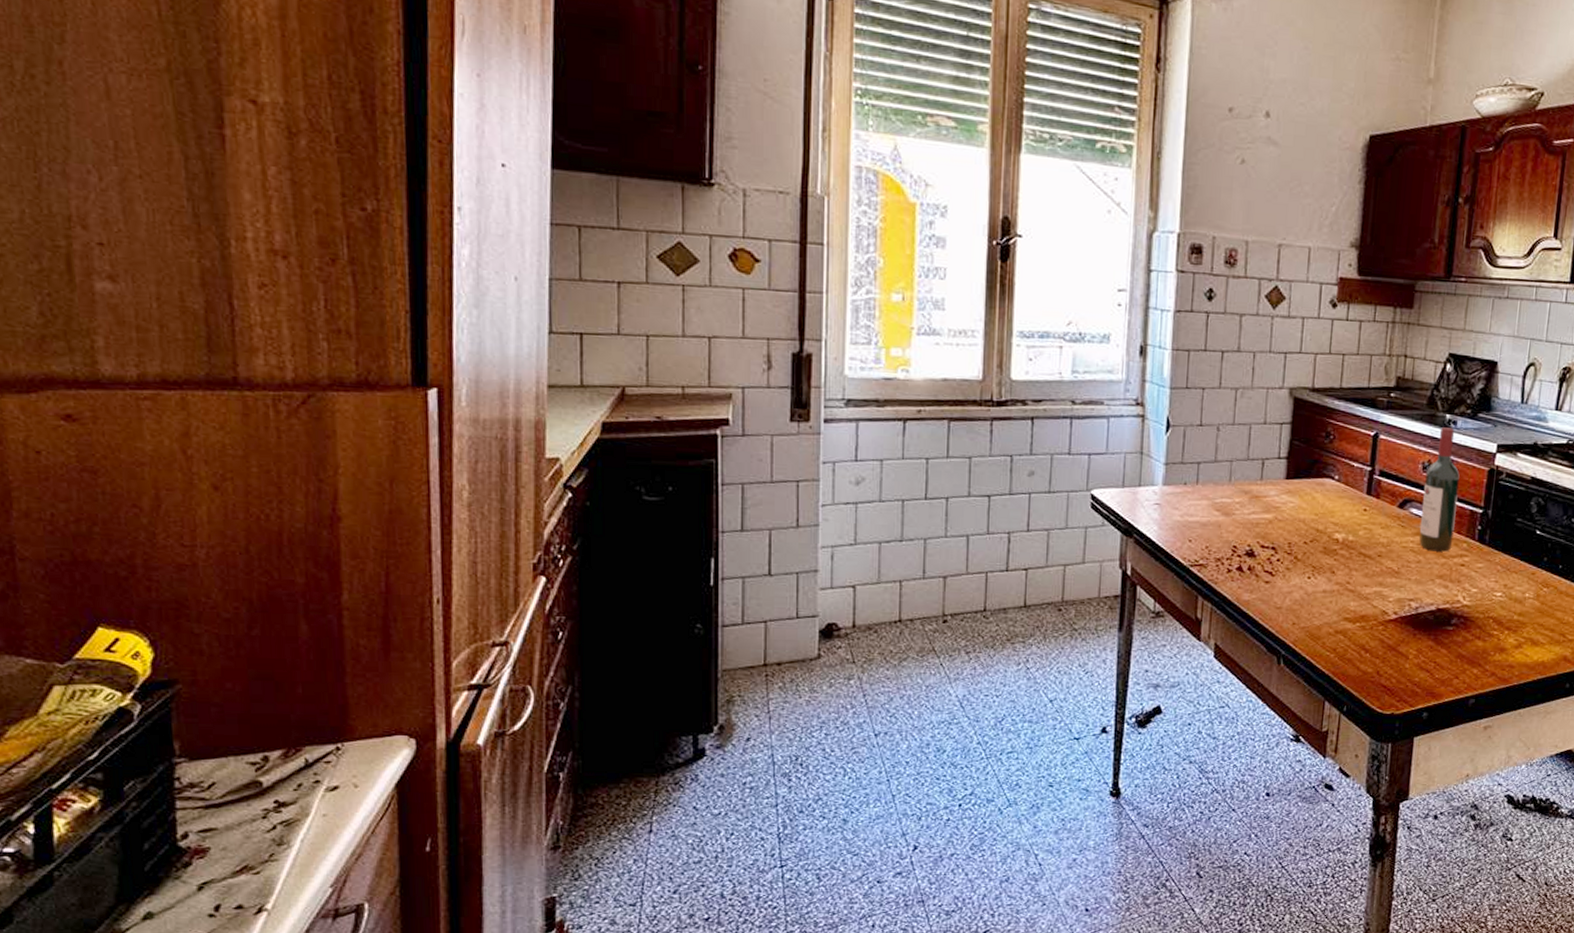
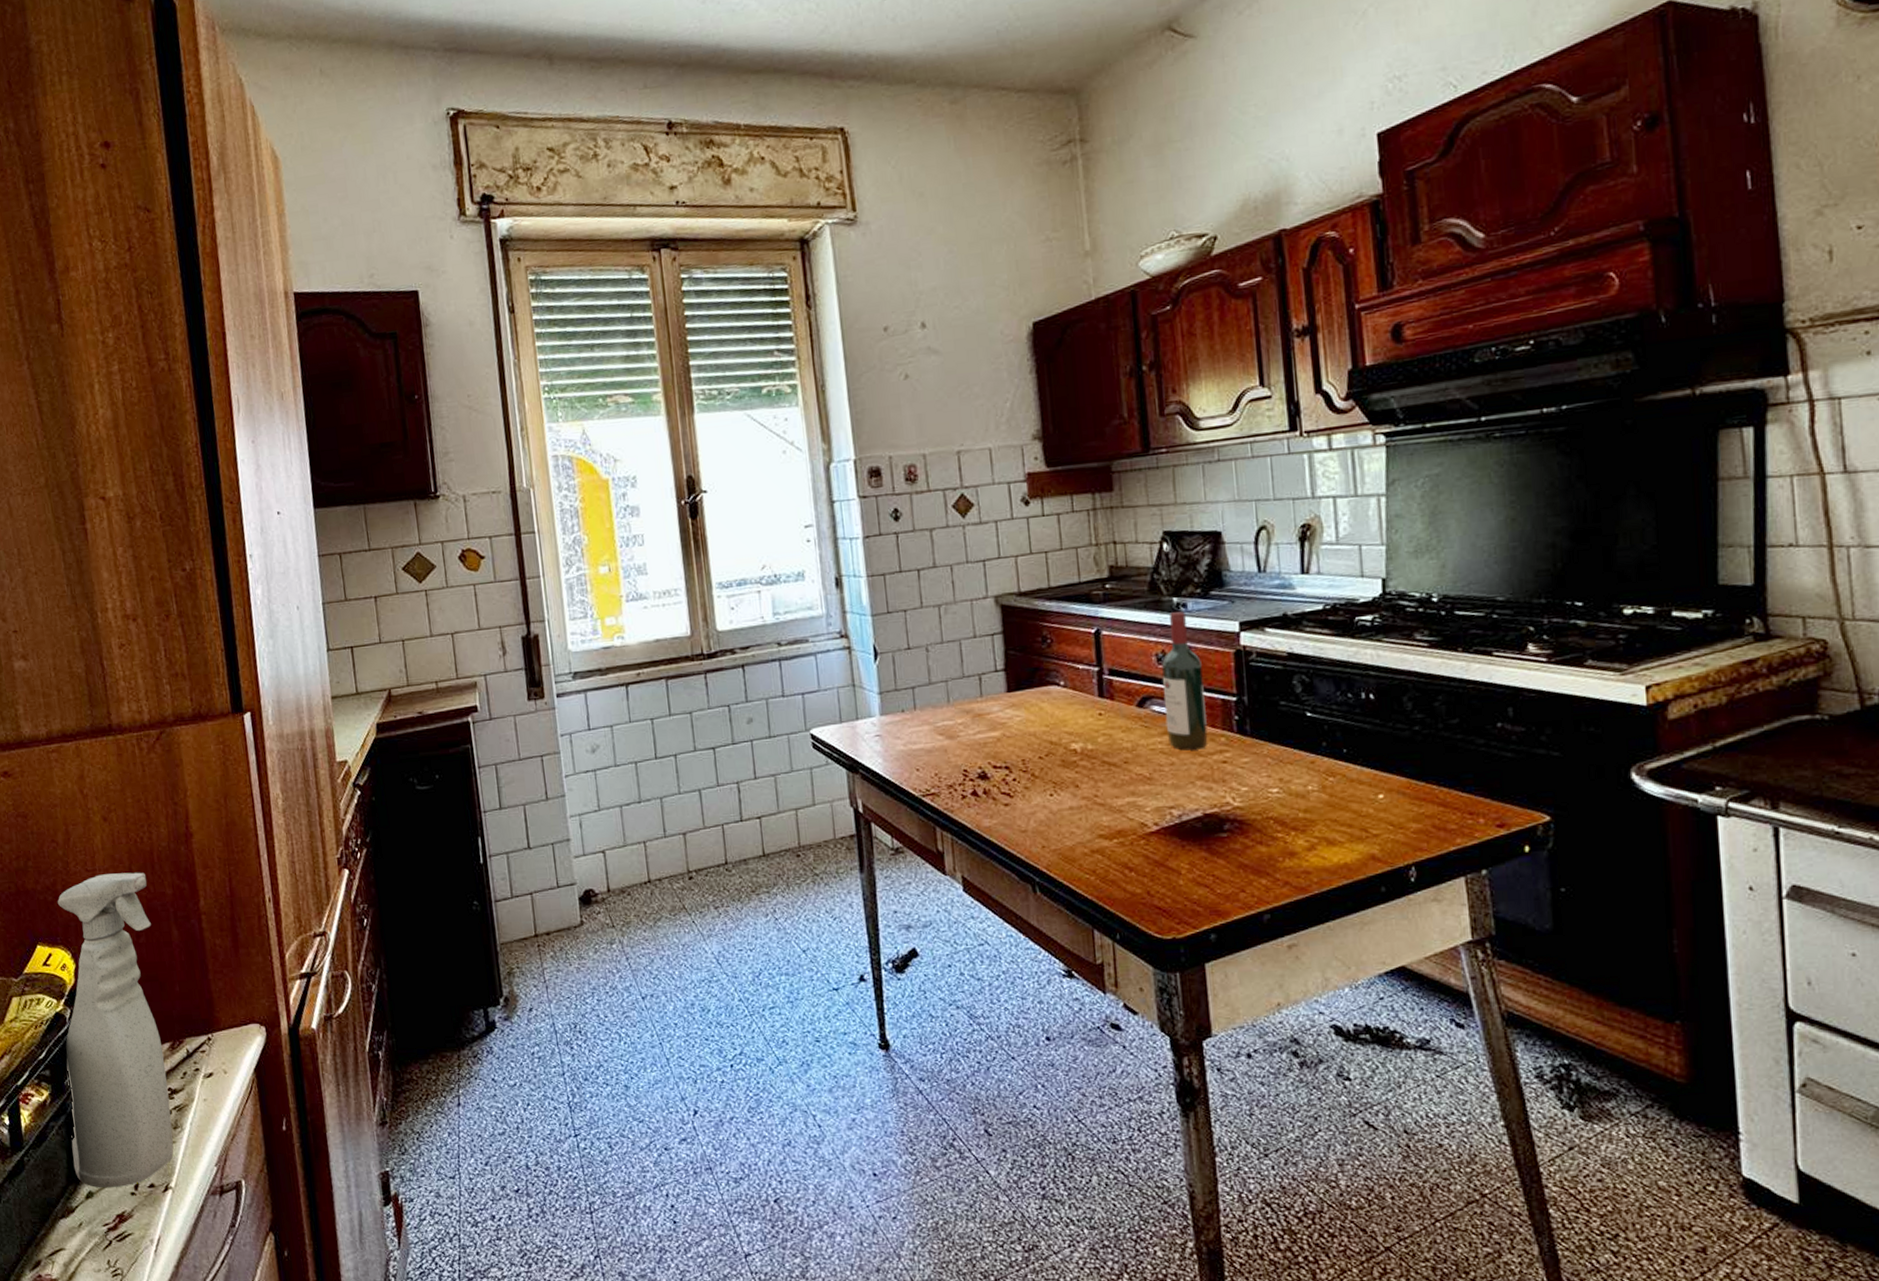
spray bottle: none [127,552,276,909] -> present [57,872,174,1188]

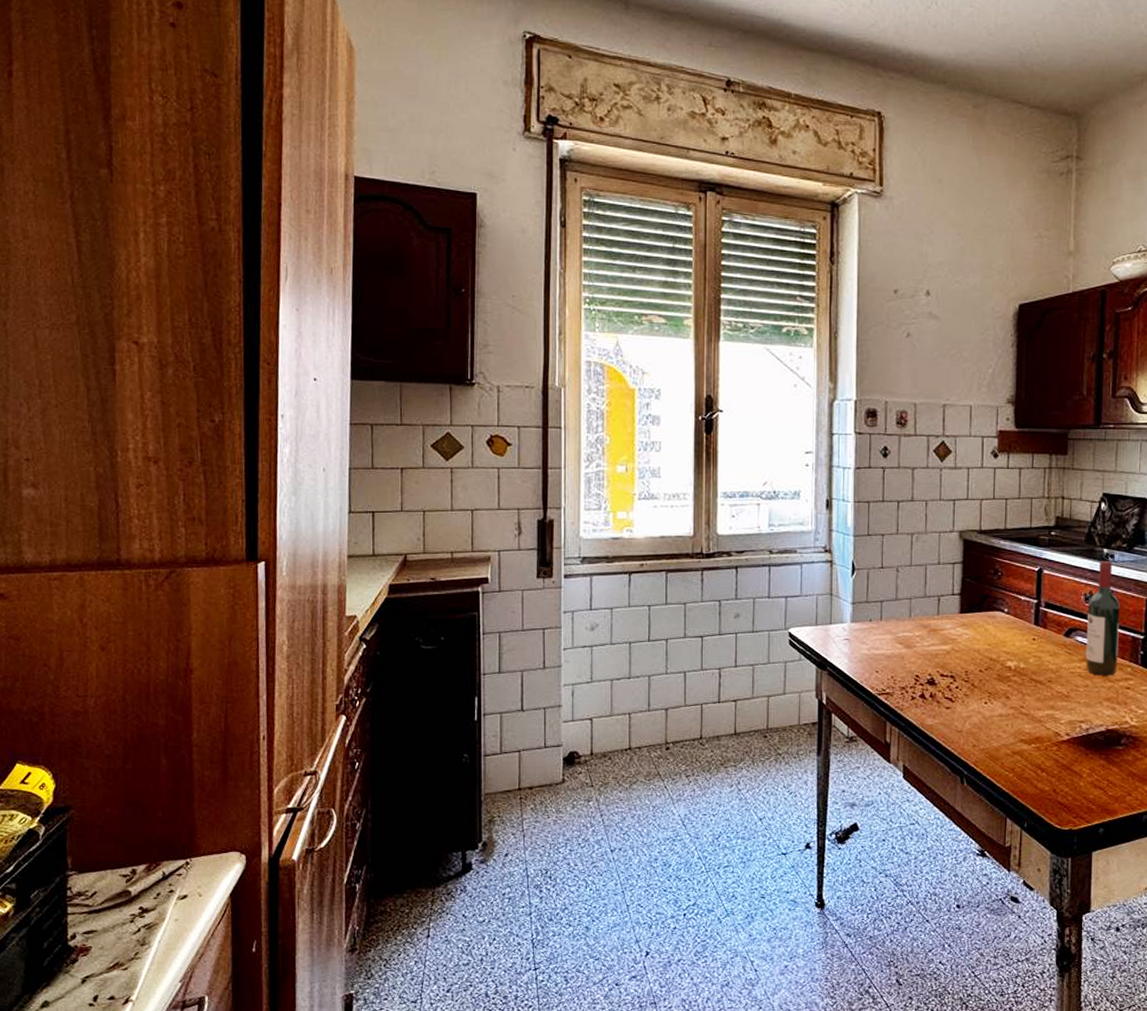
spray bottle: present [57,872,174,1188] -> none [31,701,140,999]

